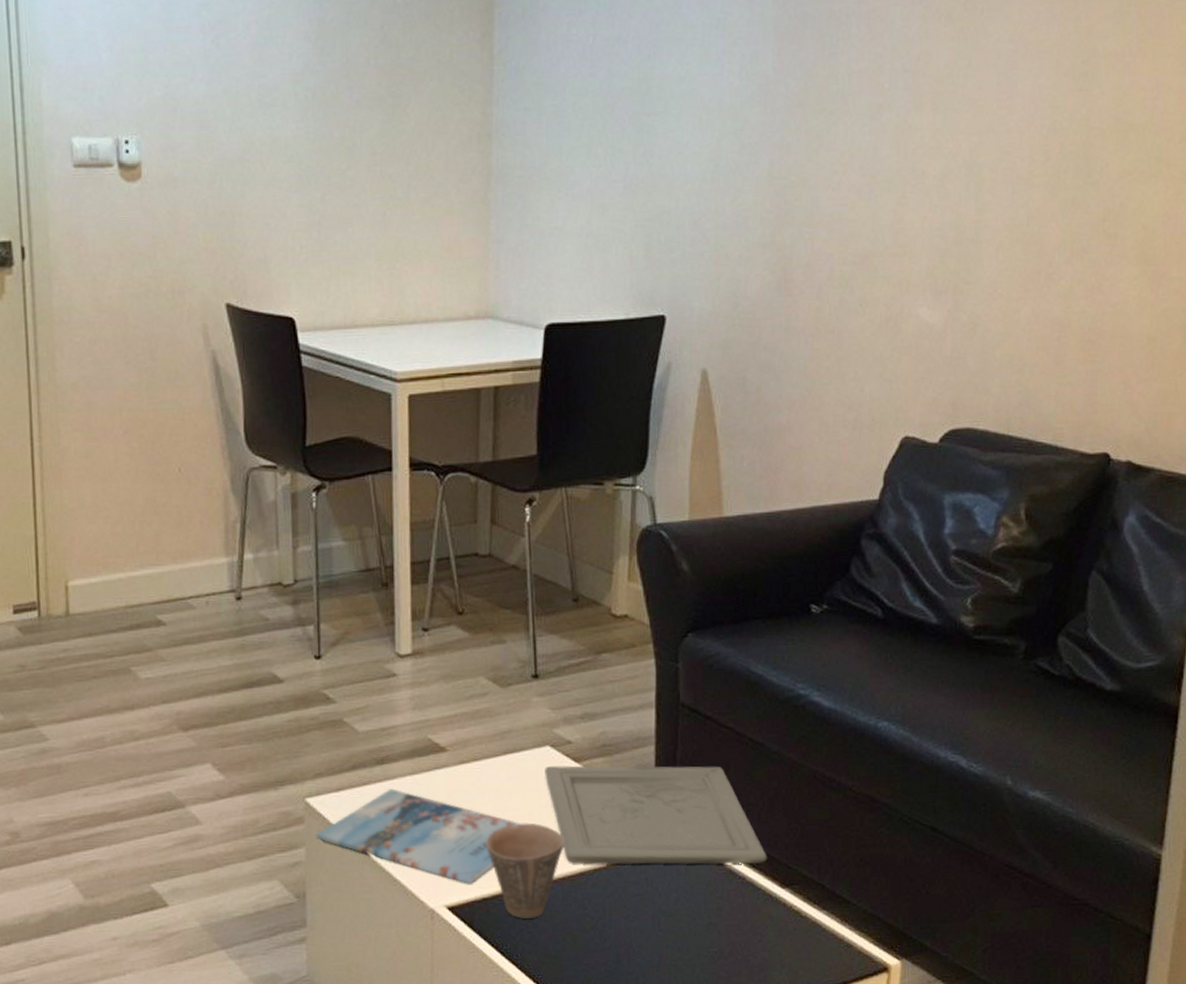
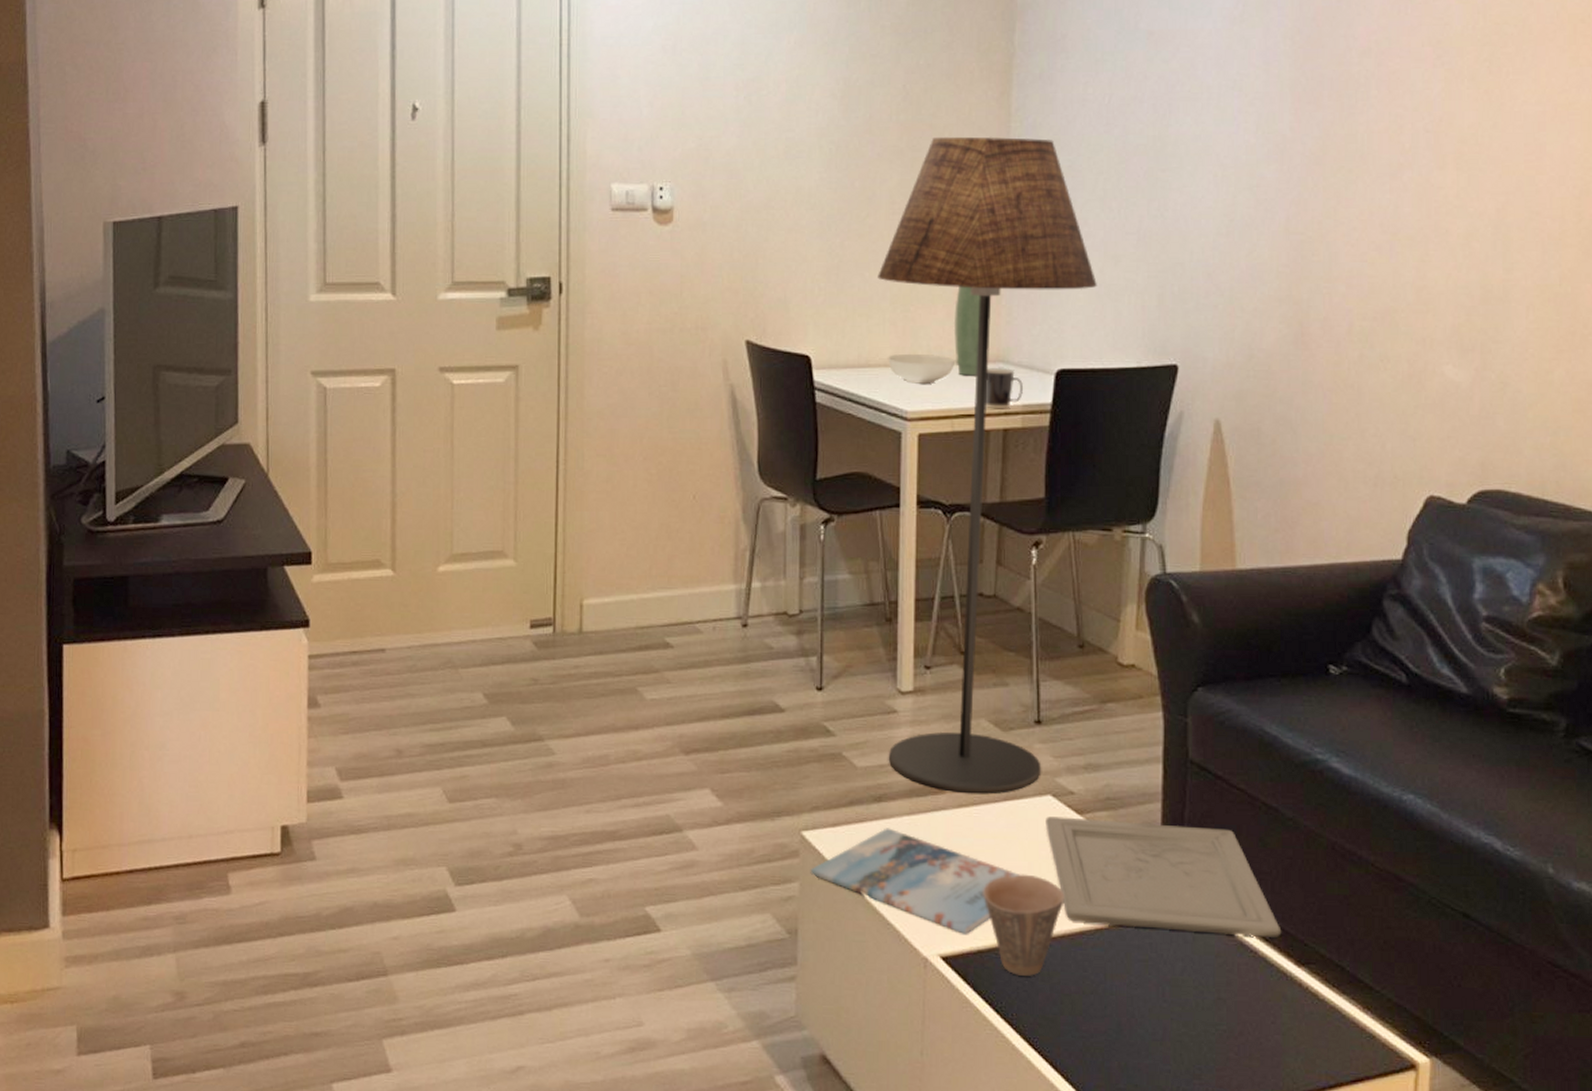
floor lamp: none [361,81,584,750] -> present [878,136,1097,793]
bowl: none [373,312,444,343] -> present [887,353,956,384]
vase: none [440,240,468,334] -> present [953,286,980,376]
mug: none [475,324,513,367] -> present [985,368,1023,409]

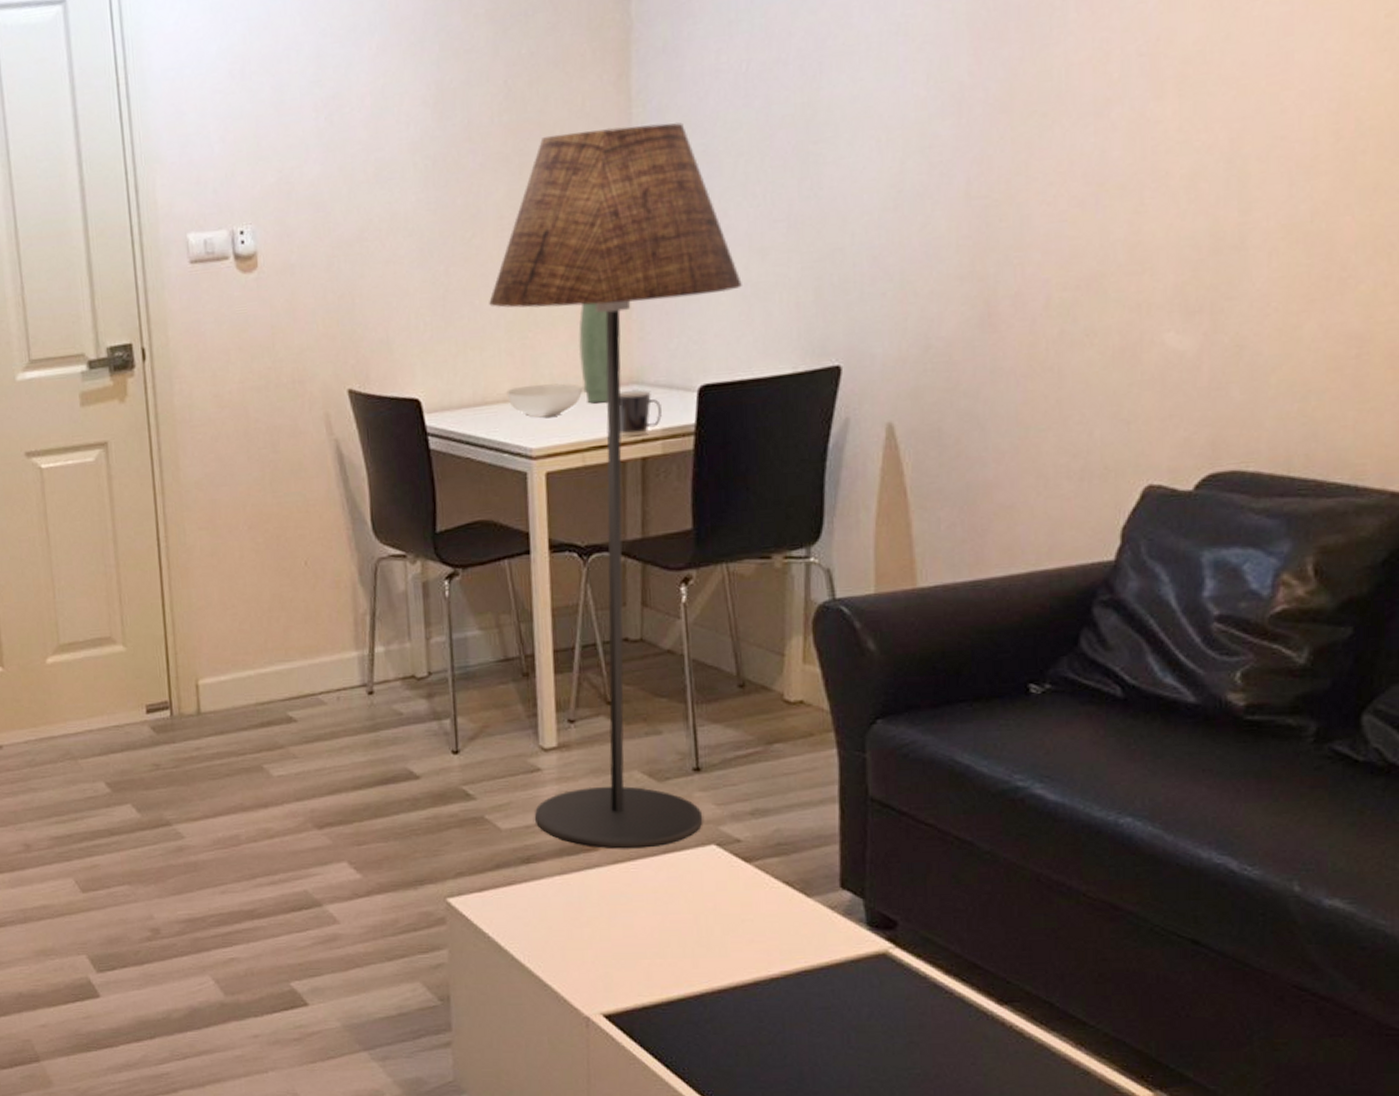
magazine: present [810,828,1020,934] -> none [459,889,685,991]
cup: present [983,874,1065,976] -> none [645,927,735,1030]
decorative tray: present [1045,816,1282,937] -> none [710,866,981,977]

